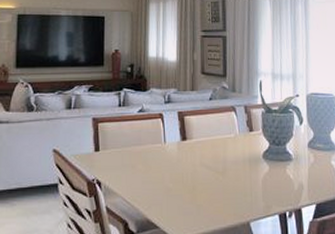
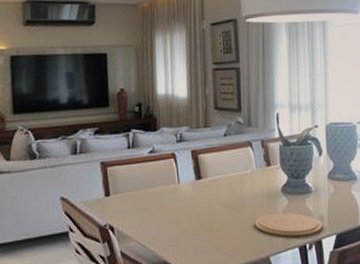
plate: none [236,178,303,204] -> present [254,212,323,237]

